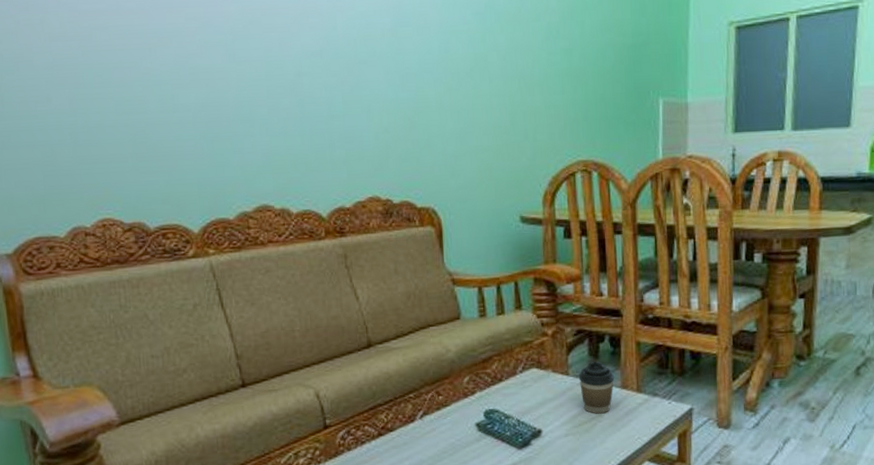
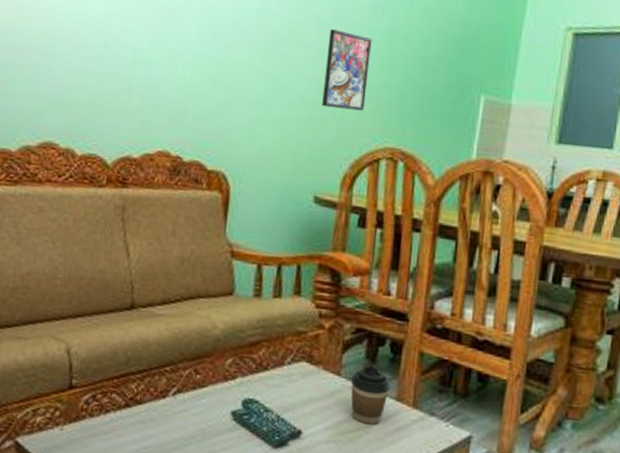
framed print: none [510,56,554,132] -> present [322,29,372,111]

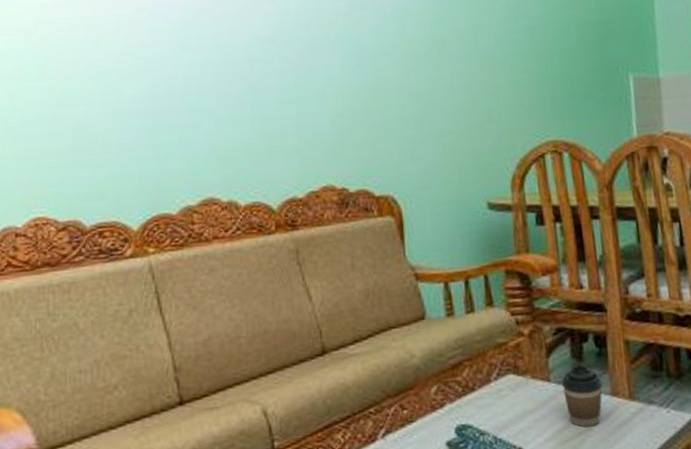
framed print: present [322,29,372,111] -> none [470,36,519,113]

